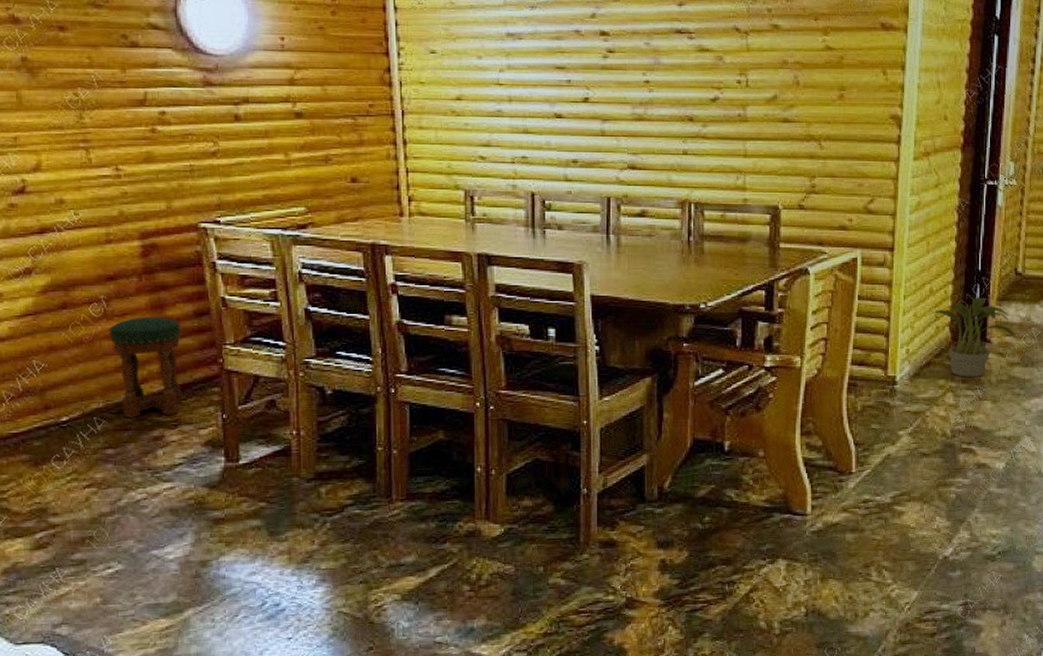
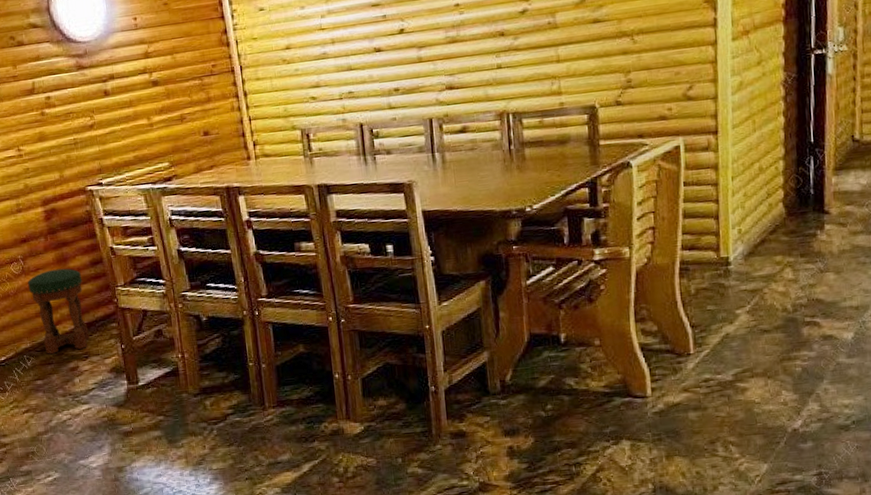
potted plant: present [928,297,1016,377] -> none [759,169,857,251]

